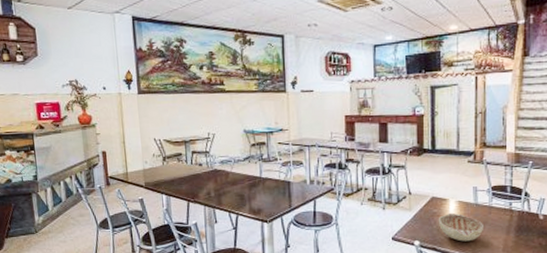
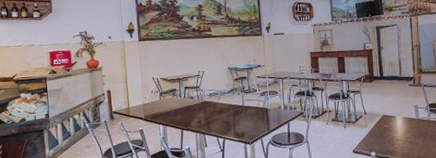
decorative bowl: present [438,212,485,242] -> none [389,127,426,151]

